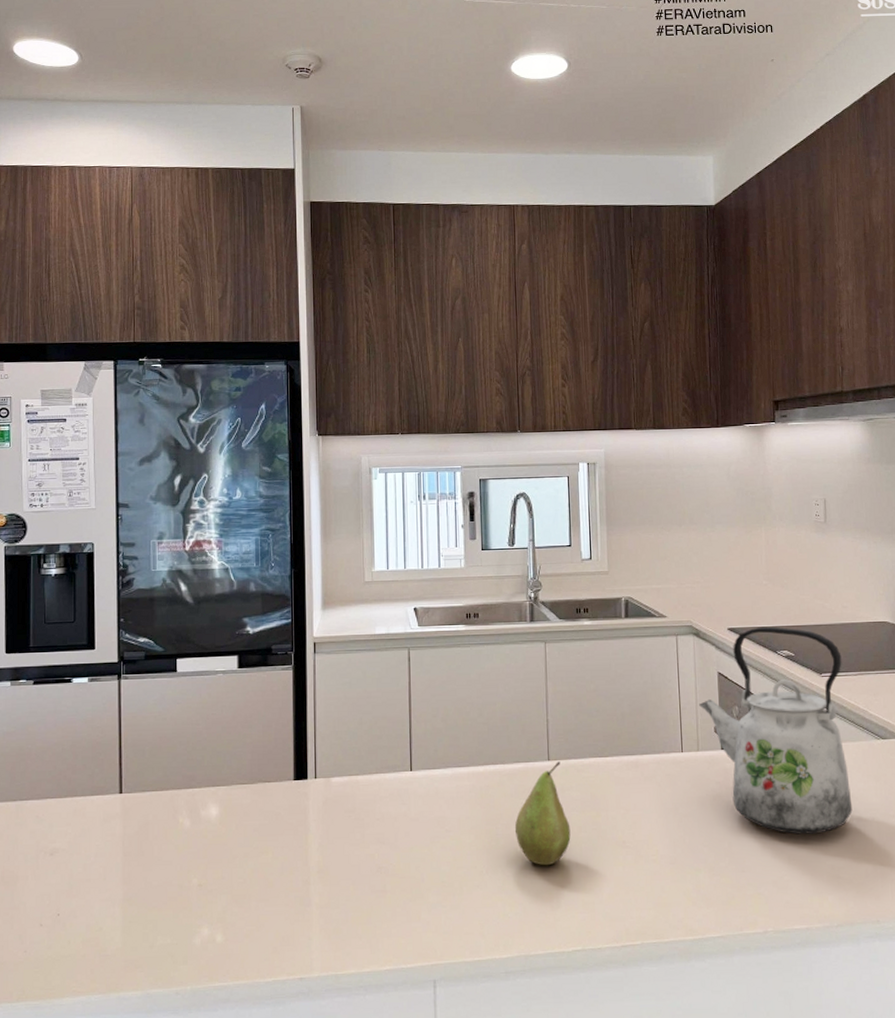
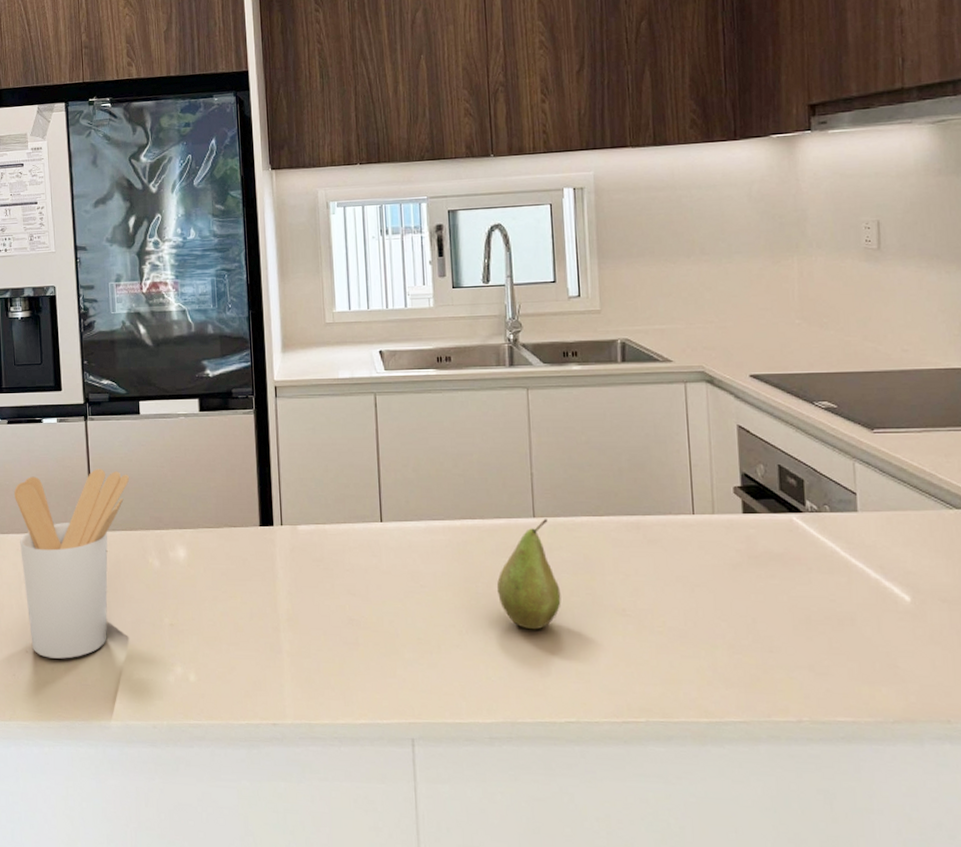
utensil holder: none [37,728,163,930] -> present [14,469,130,659]
kettle: present [699,626,853,835] -> none [714,373,915,615]

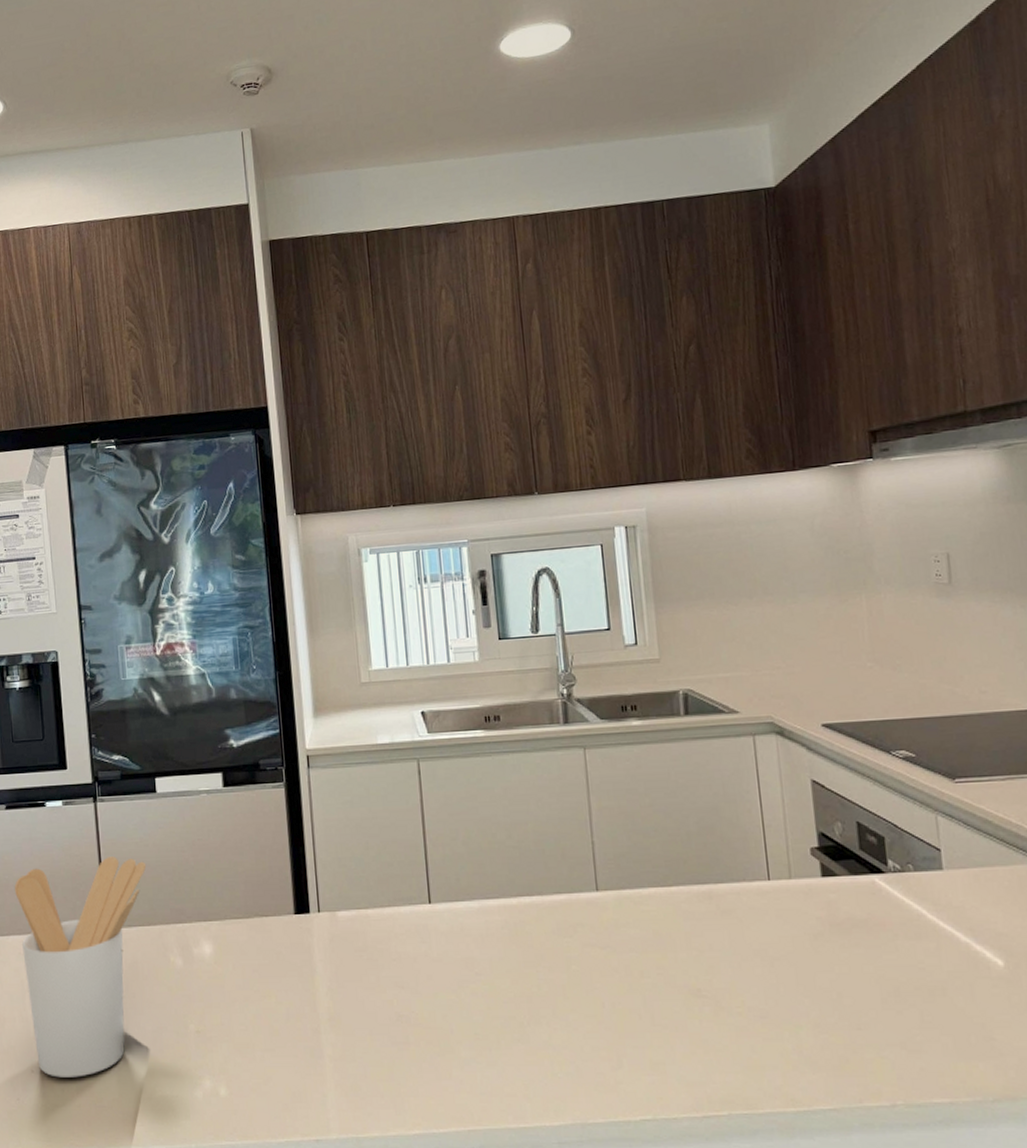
fruit: present [497,519,561,630] -> none [560,892,631,1018]

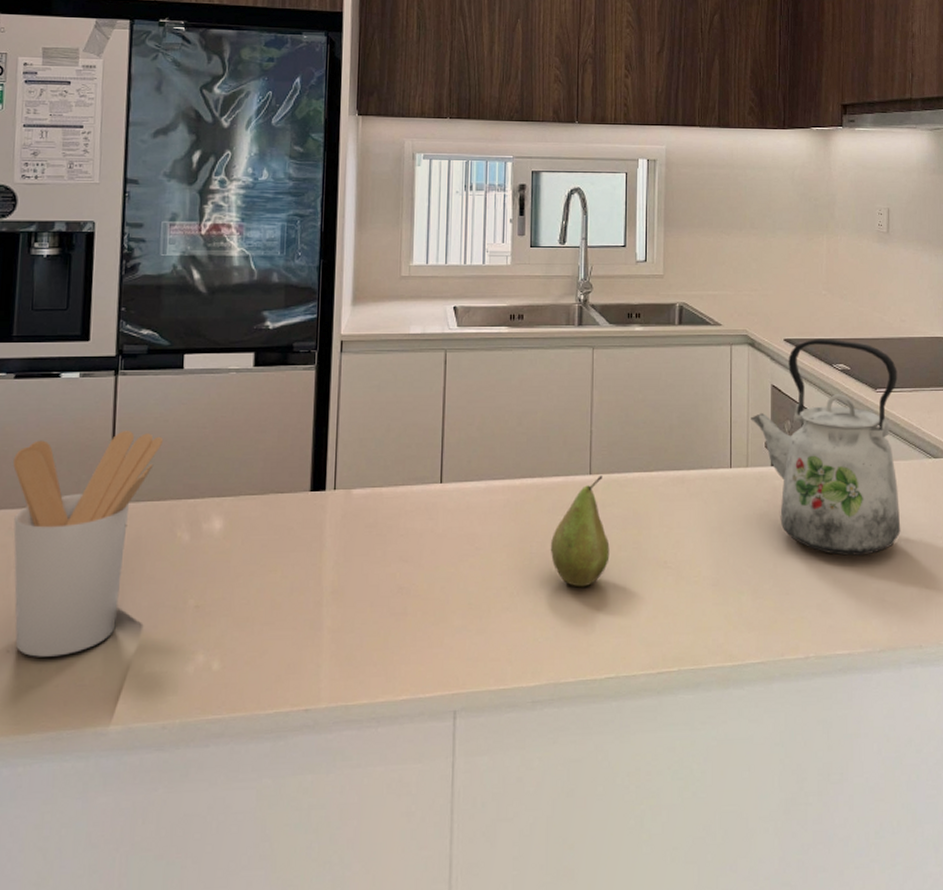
fruit: none [560,892,631,1018] -> present [551,476,610,587]
kettle: none [788,720,1008,984] -> present [751,338,901,556]

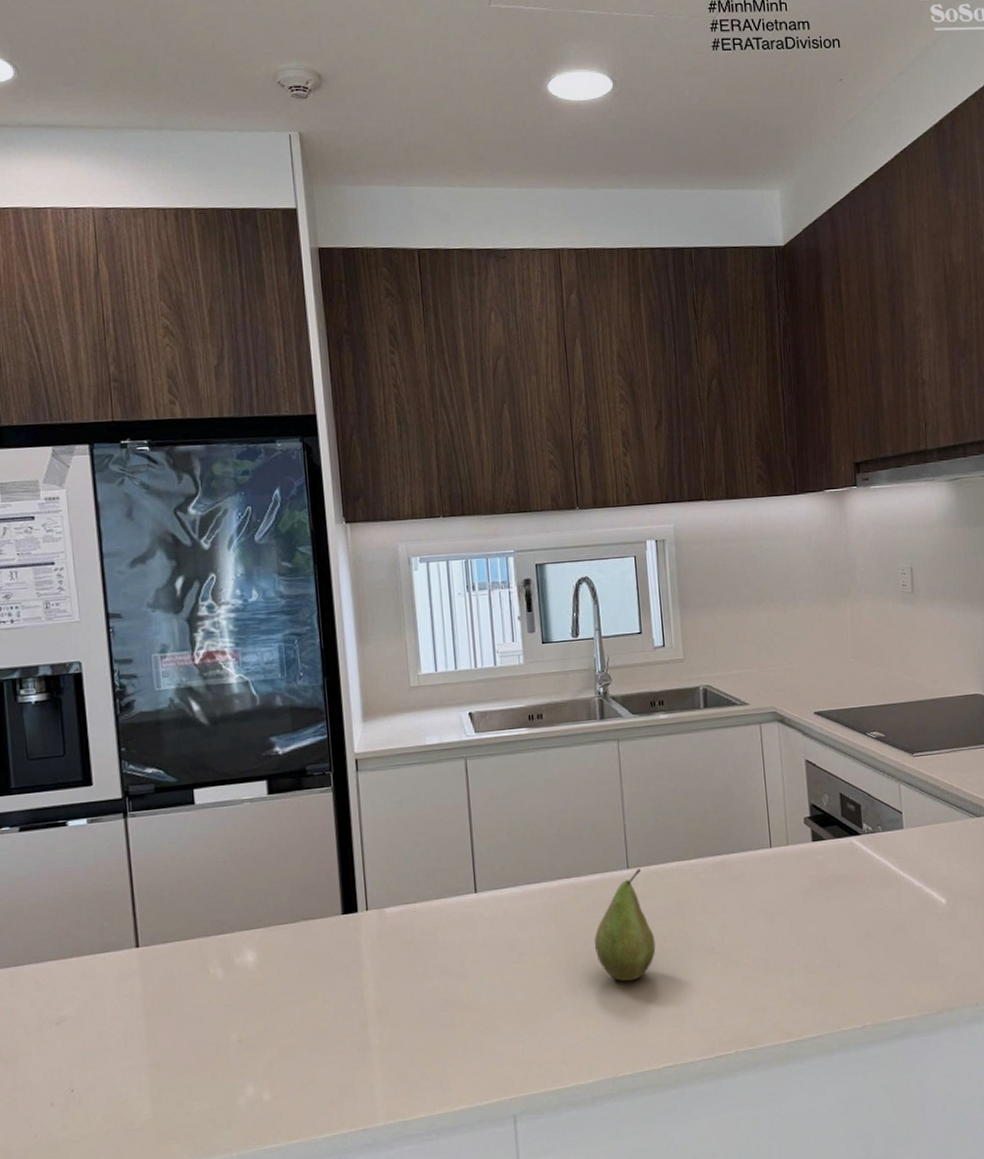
utensil holder: present [13,431,164,657] -> none [30,872,184,1107]
kettle: present [751,338,901,556] -> none [787,707,949,924]

